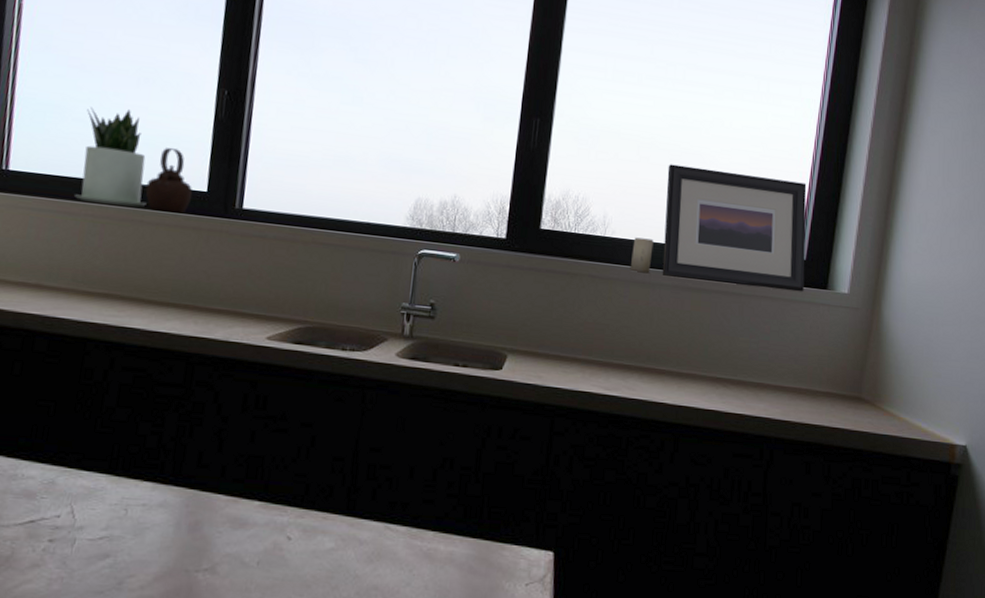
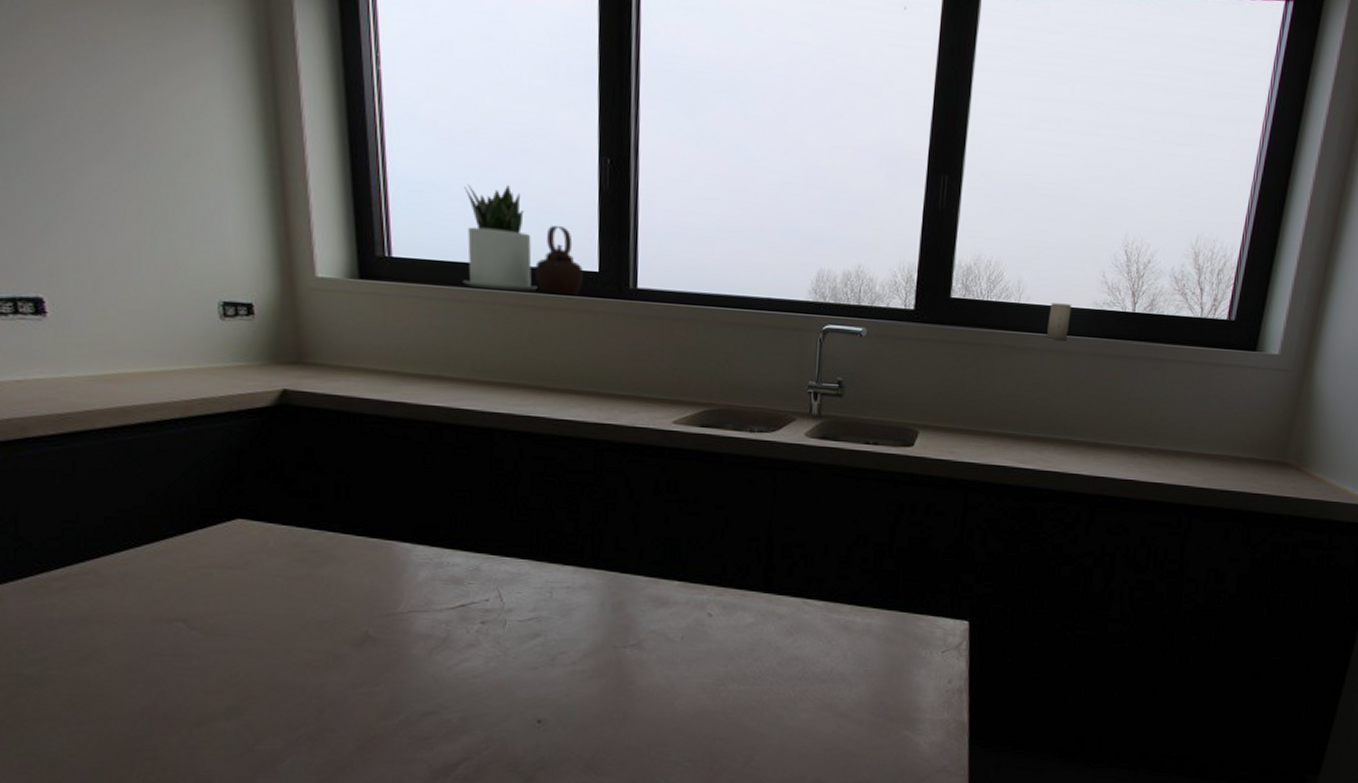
picture frame: present [662,164,807,292] -> none [1080,220,1240,355]

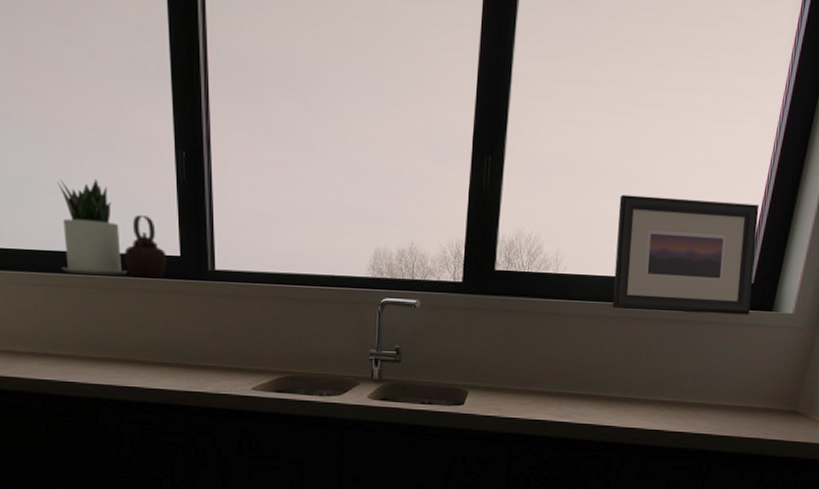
candle: present [1045,303,1072,341] -> none [581,272,605,307]
picture frame: none [1080,220,1240,355] -> present [612,194,760,316]

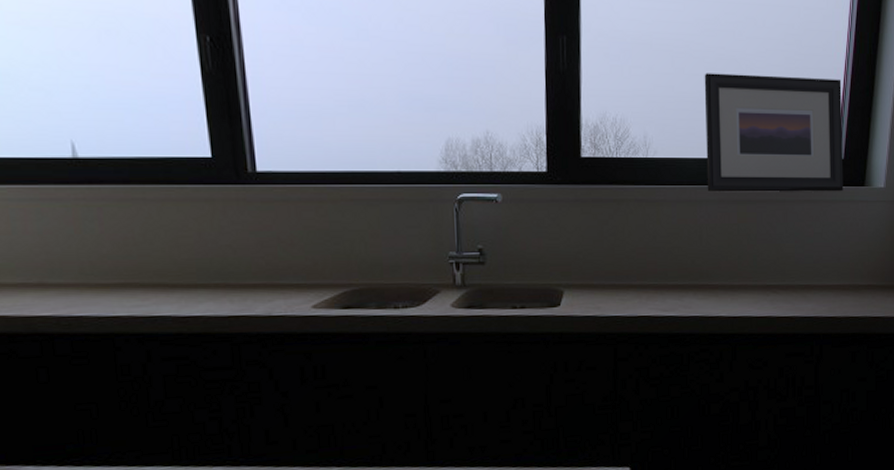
planter: present [57,179,127,277] -> none [44,71,145,185]
teapot: present [124,215,168,279] -> none [138,112,196,185]

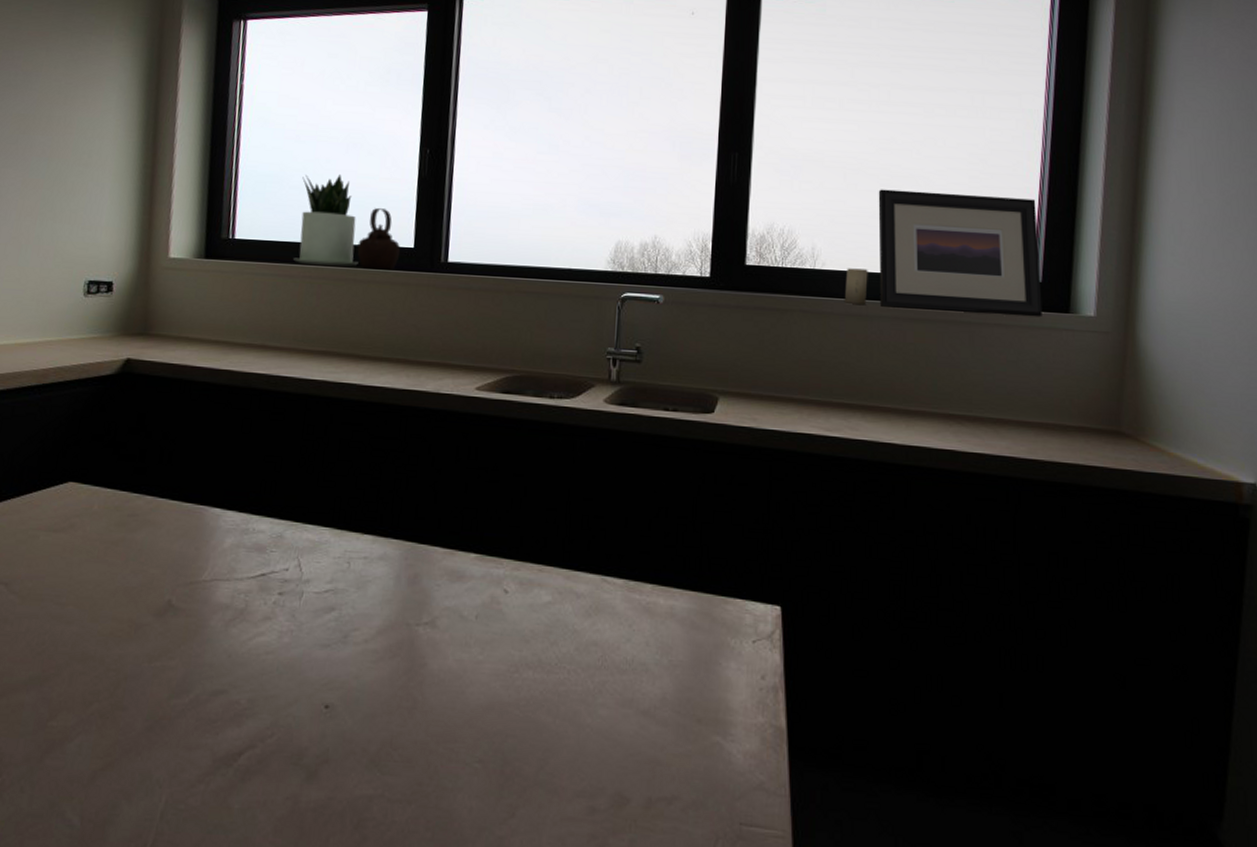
planter: none [44,71,145,185] -> present [294,174,358,268]
teapot: none [138,112,196,185] -> present [357,208,401,270]
candle: none [675,155,696,191] -> present [844,268,868,306]

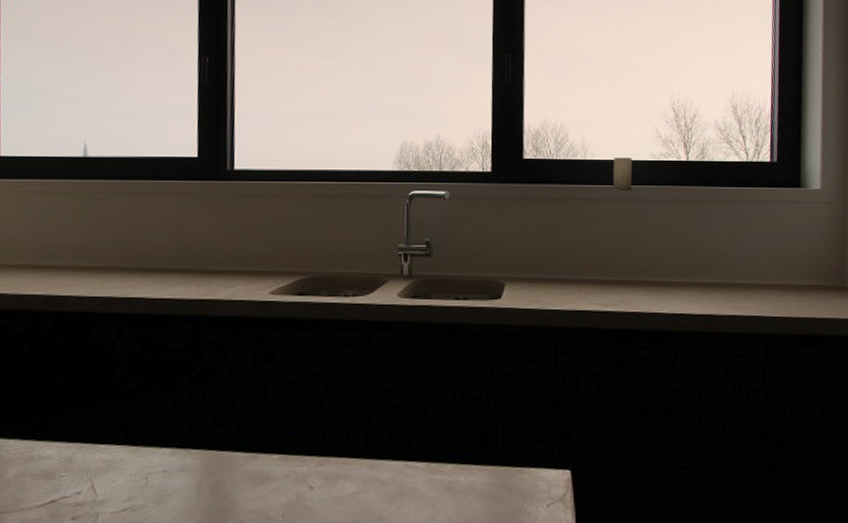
planter: present [294,174,358,268] -> none [68,86,139,180]
teapot: present [357,208,401,270] -> none [137,119,184,181]
picture frame: present [878,189,1042,318] -> none [637,84,779,193]

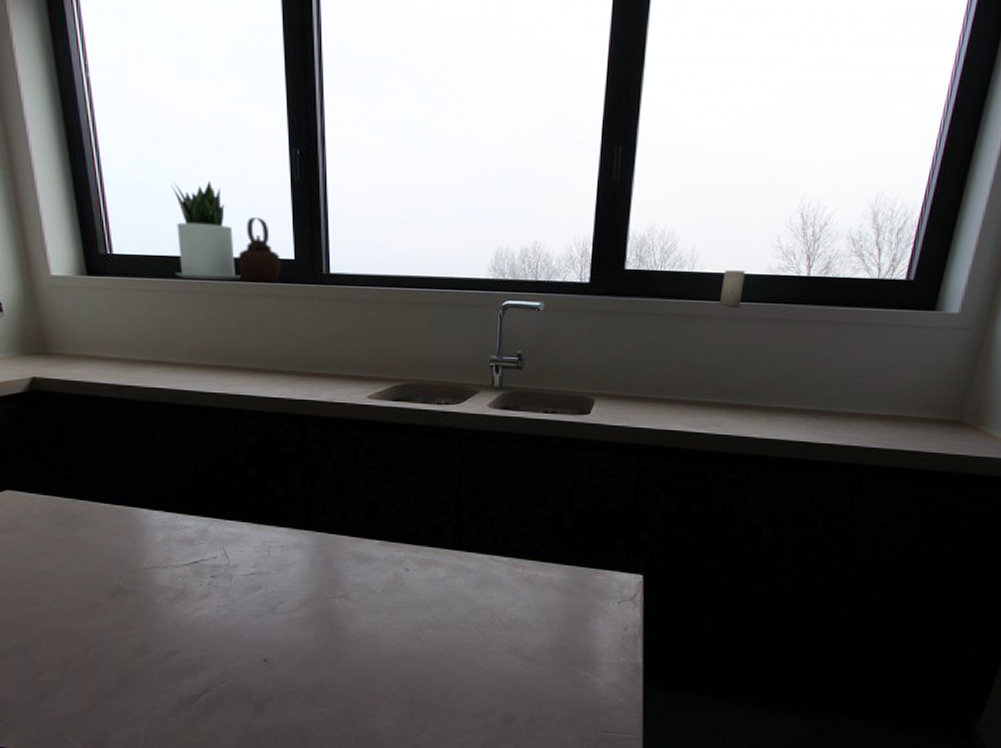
planter: none [68,86,139,180] -> present [171,181,241,282]
teapot: none [137,119,184,181] -> present [238,217,282,283]

